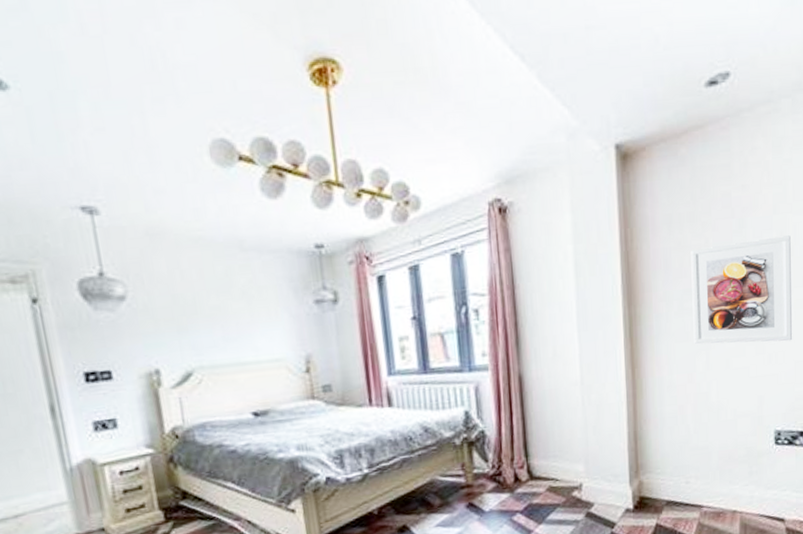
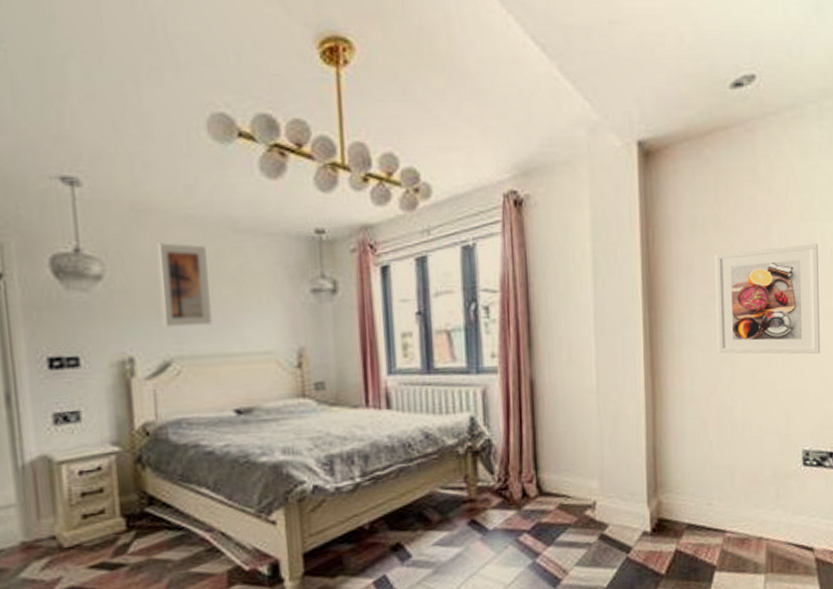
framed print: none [172,263,227,341] -> present [157,243,213,328]

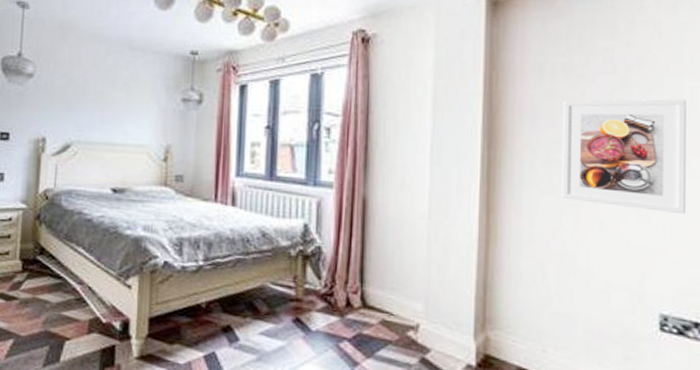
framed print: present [157,243,213,328] -> none [69,53,107,119]

